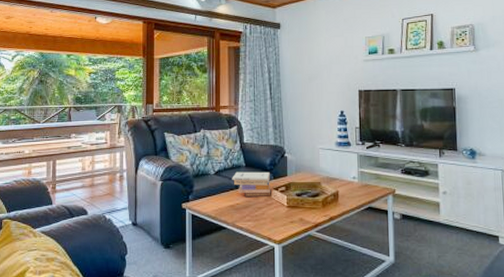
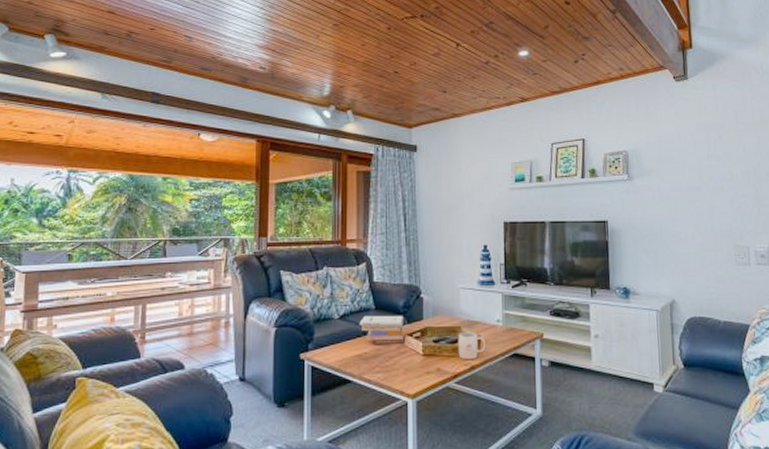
mug: none [318,187,343,212] -> present [458,331,486,360]

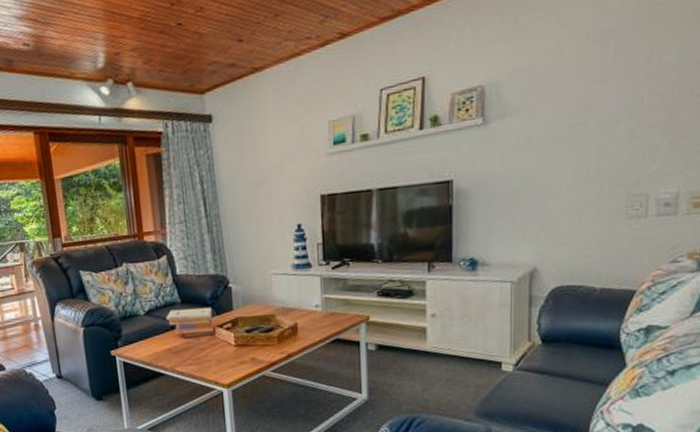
mug: present [458,331,486,360] -> none [272,319,304,349]

